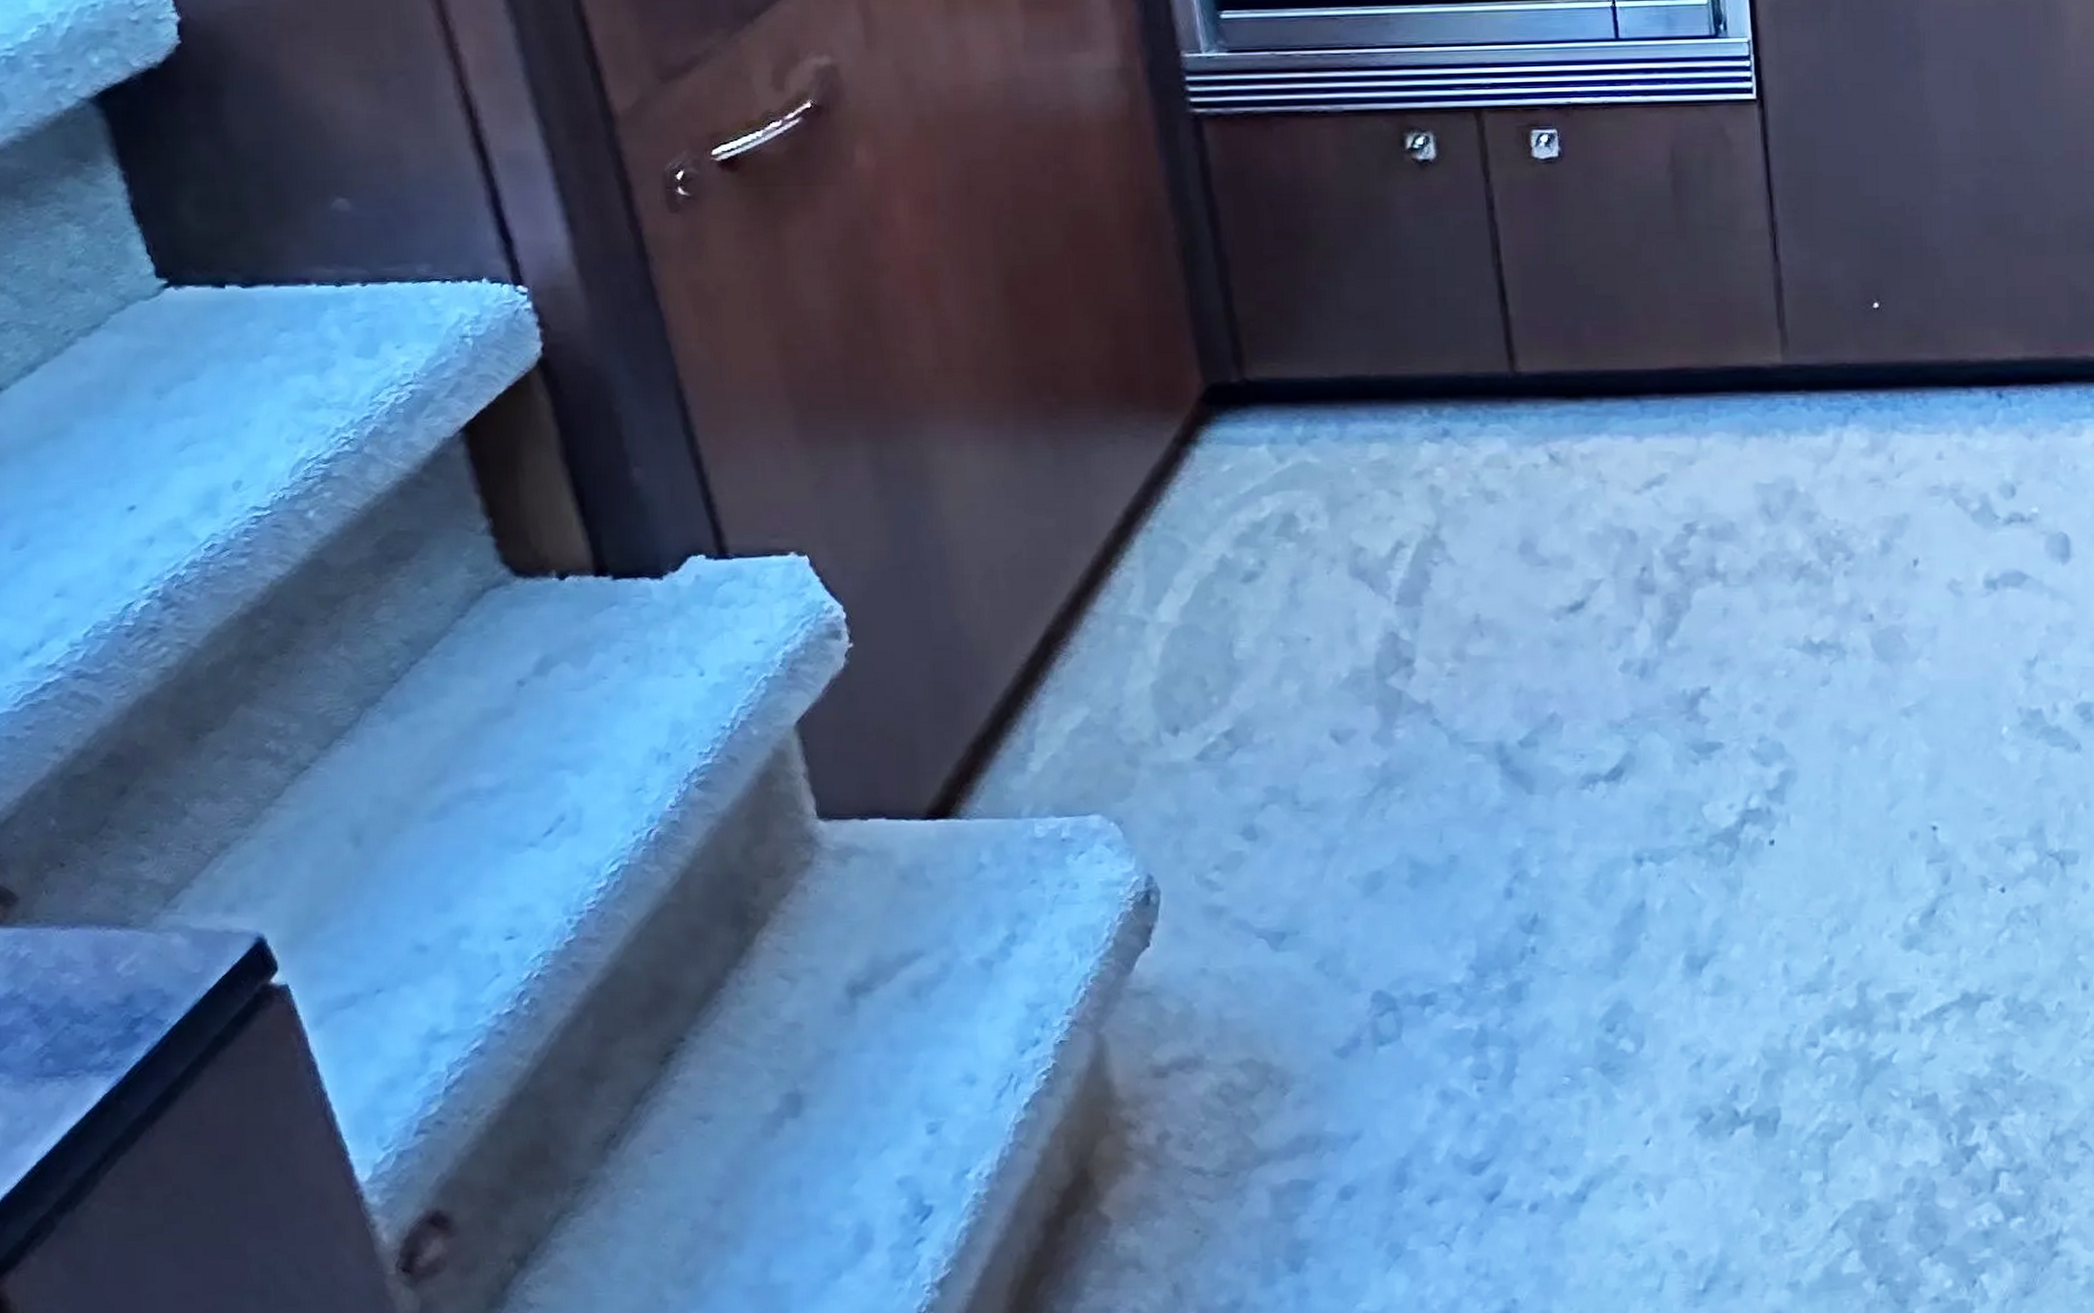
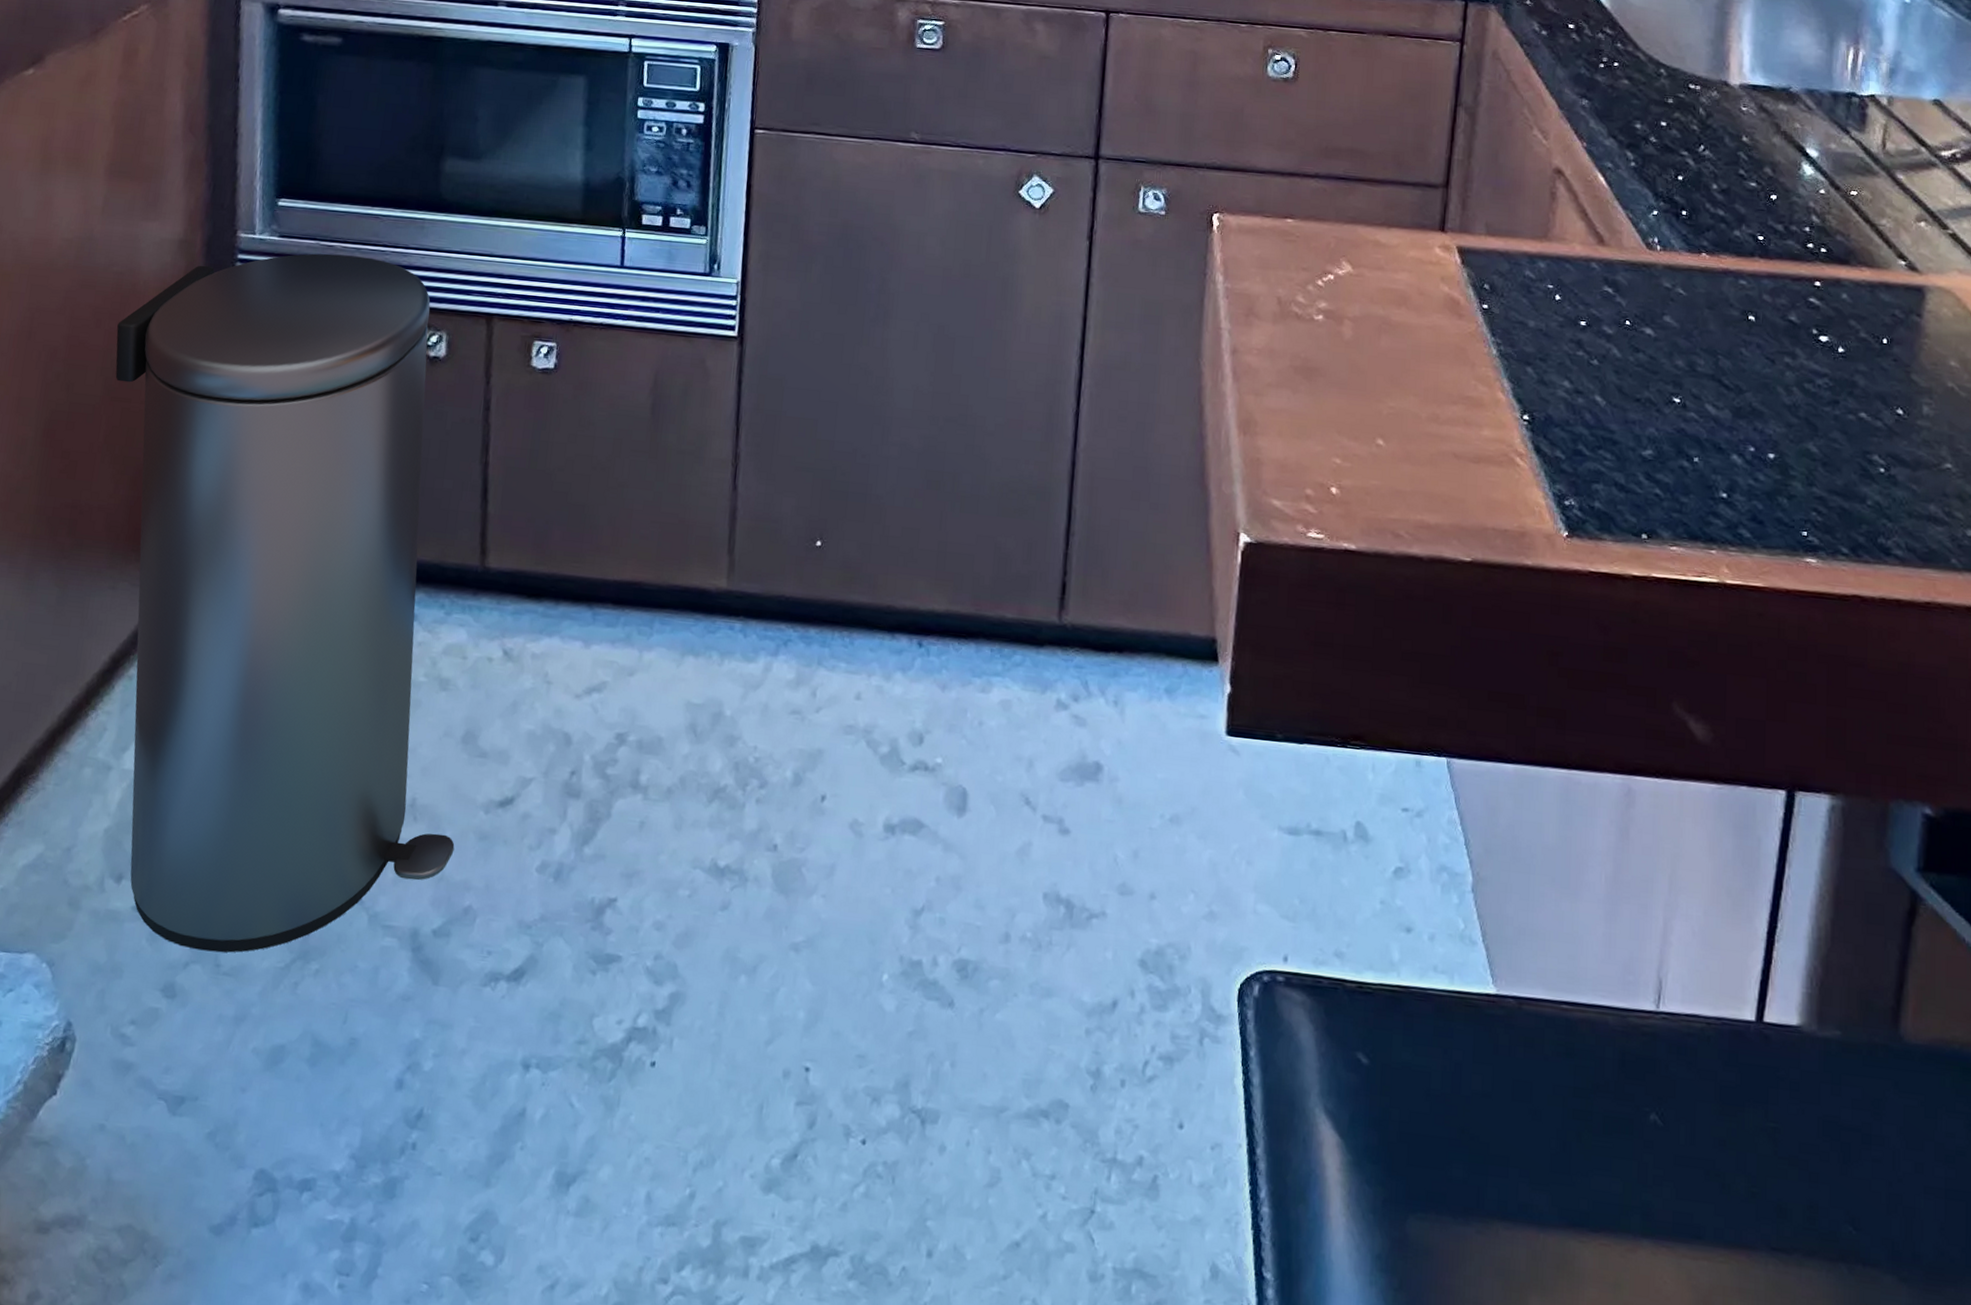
pedal bin: none [1065,62,1529,790] -> present [115,253,455,953]

